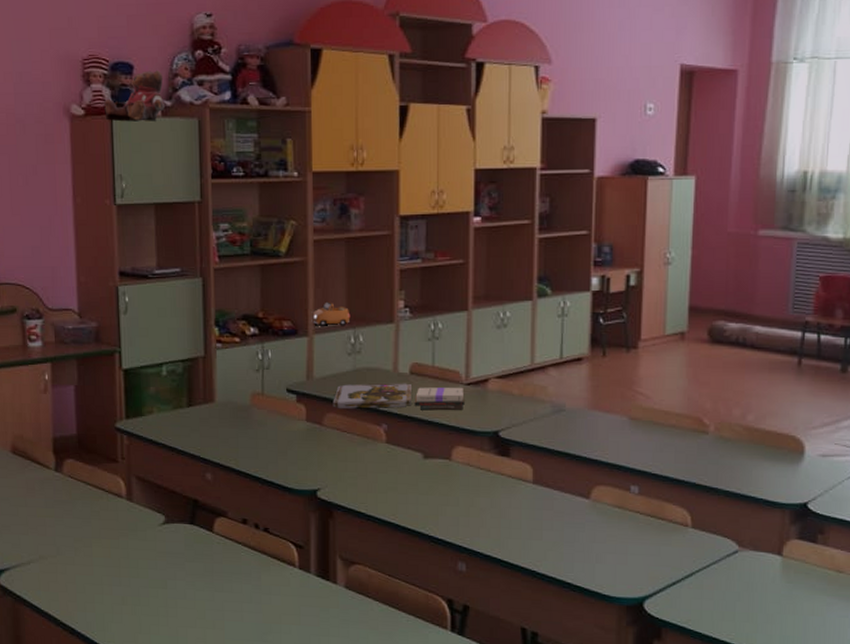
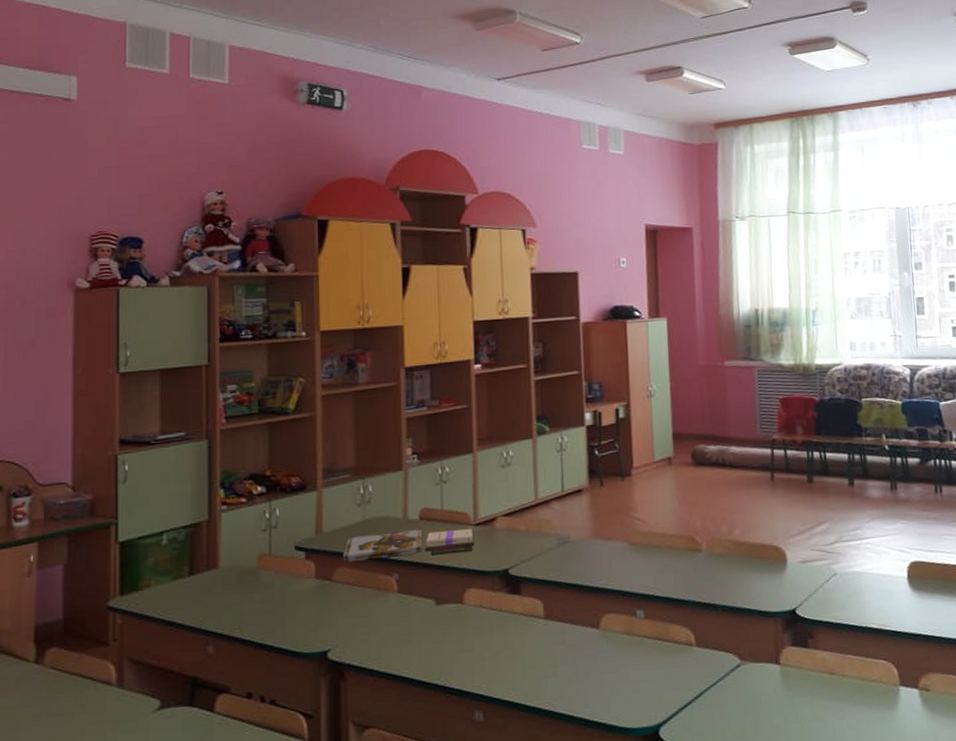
teddy bear: present [104,70,165,122] -> none [111,244,173,293]
toy car: present [311,301,351,327] -> none [320,454,360,480]

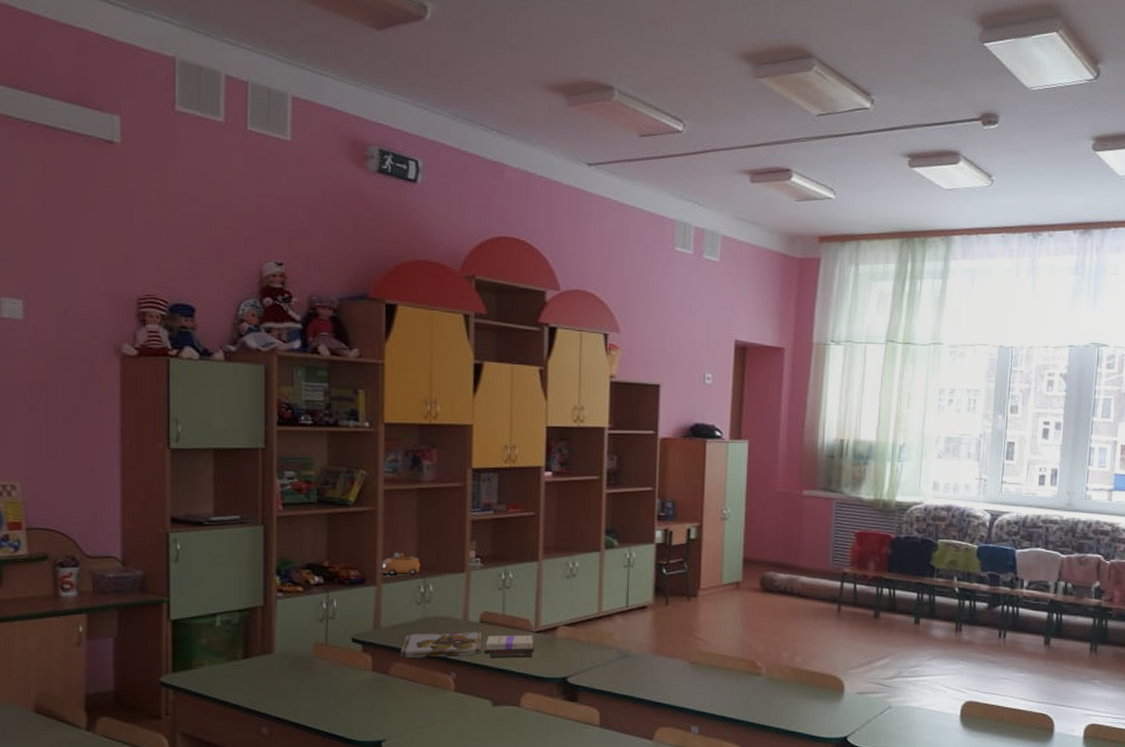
toy car: none [320,454,360,480] -> present [380,551,421,577]

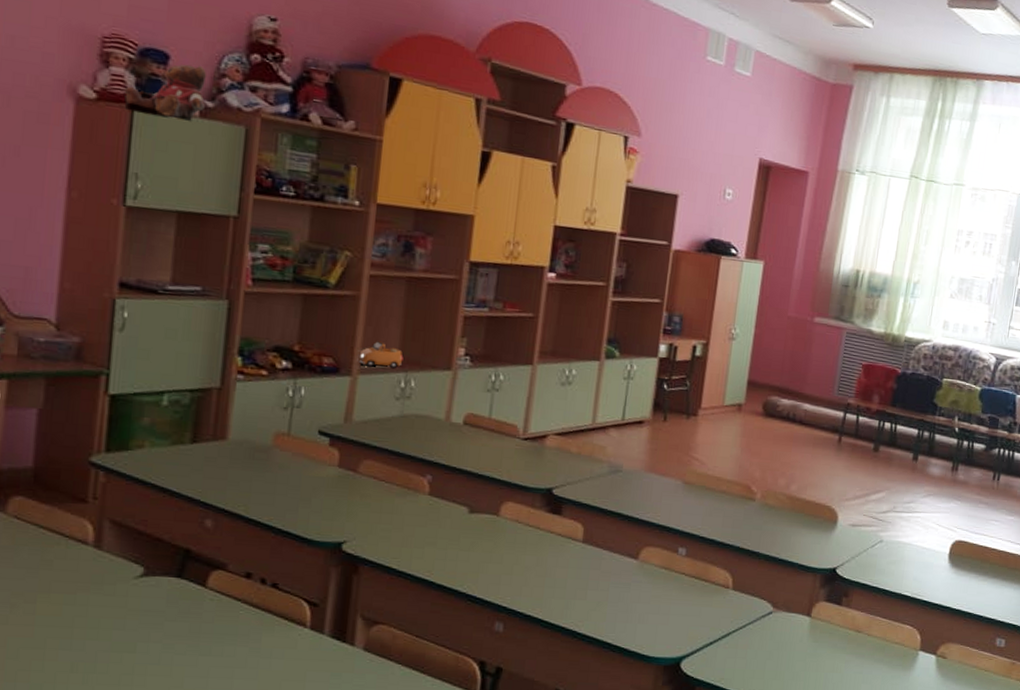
teddy bear: none [161,314,228,367] -> present [124,64,207,123]
puzzle: present [400,631,481,658] -> none [372,430,464,459]
books: present [484,635,534,658] -> none [464,439,521,465]

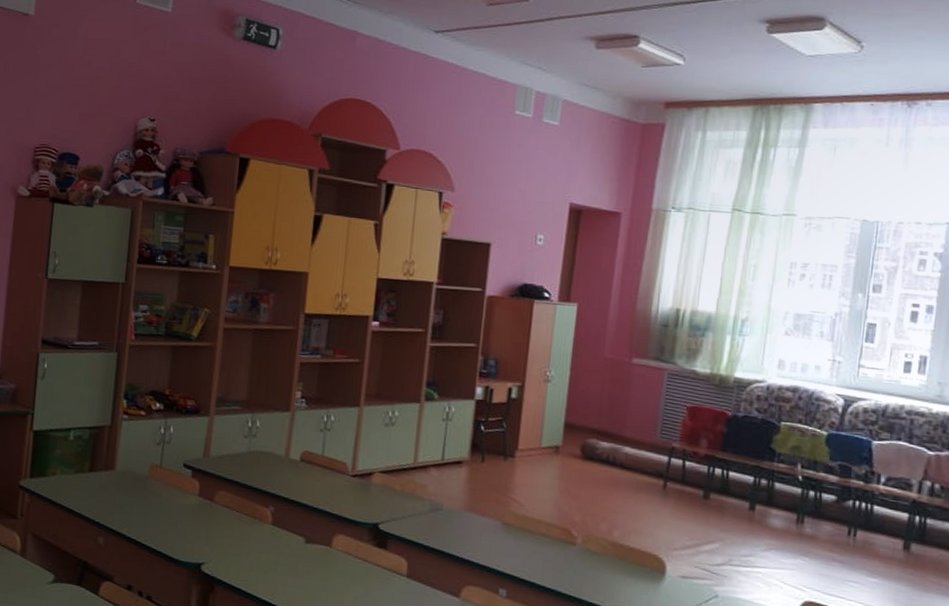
toy car: present [357,341,403,369] -> none [213,386,251,410]

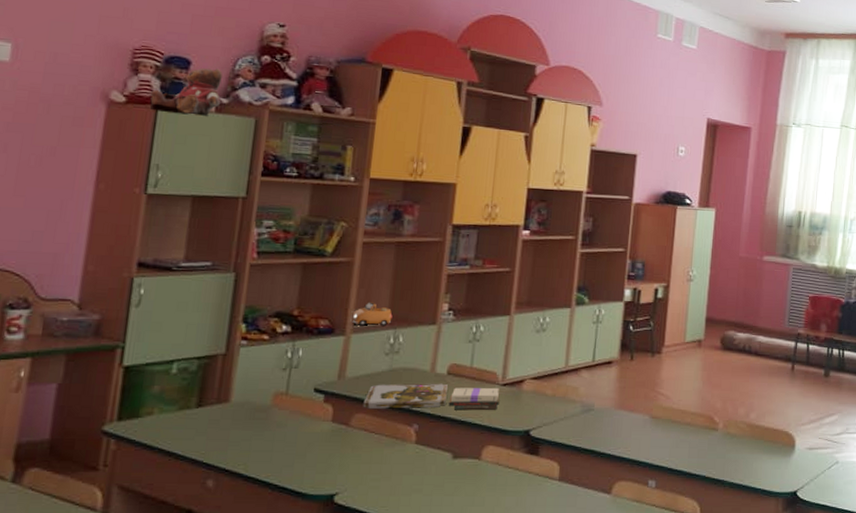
toy car: none [213,386,251,410] -> present [350,302,393,327]
puzzle: none [225,464,301,492] -> present [363,383,448,409]
books: none [301,474,350,500] -> present [448,387,500,411]

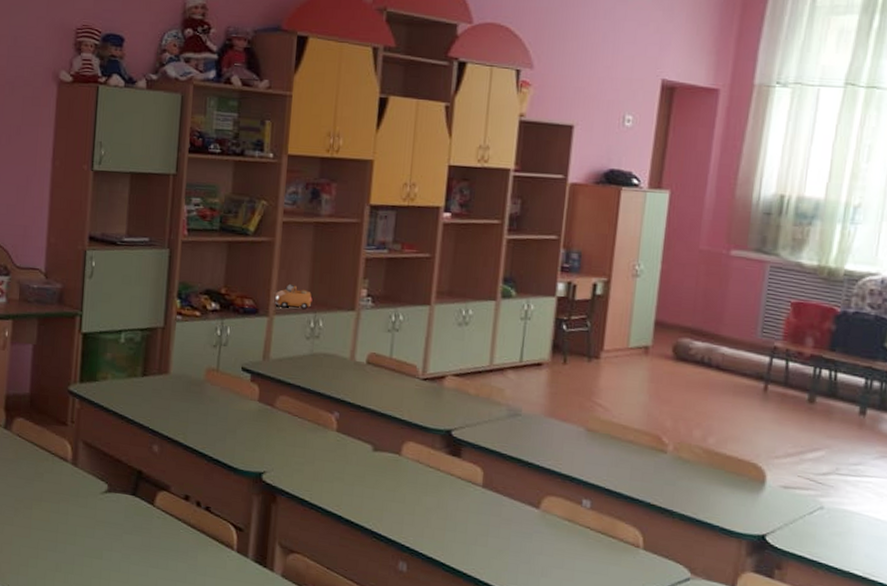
teddy bear: present [149,68,223,117] -> none [92,44,152,94]
puzzle: present [363,383,448,409] -> none [286,368,367,397]
books: present [448,387,500,411] -> none [368,378,420,405]

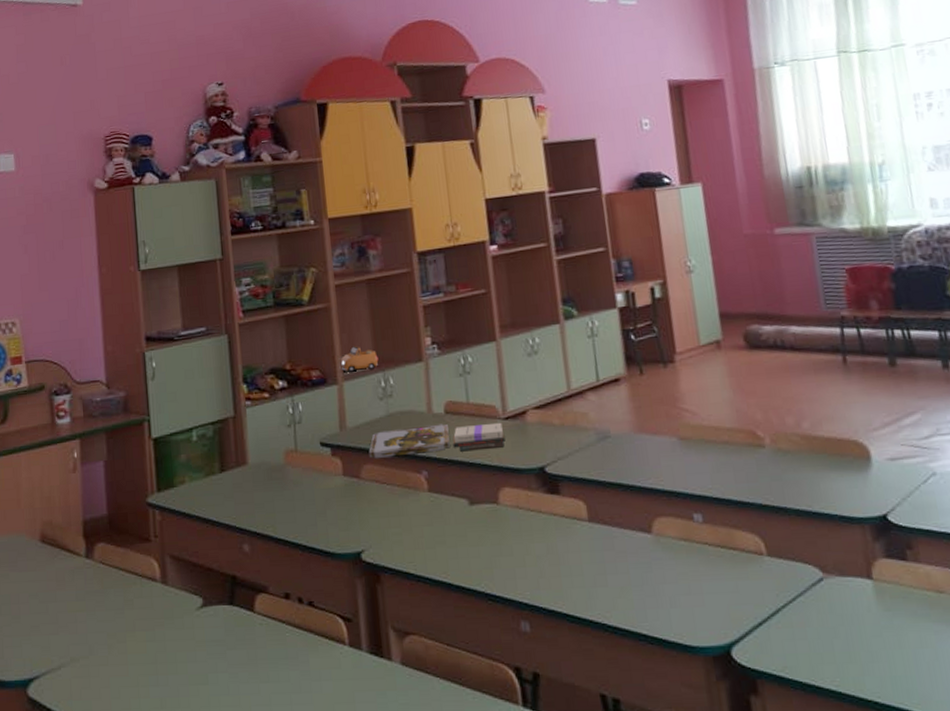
puzzle: none [286,368,367,397] -> present [368,424,450,458]
books: none [368,378,420,405] -> present [452,422,505,452]

